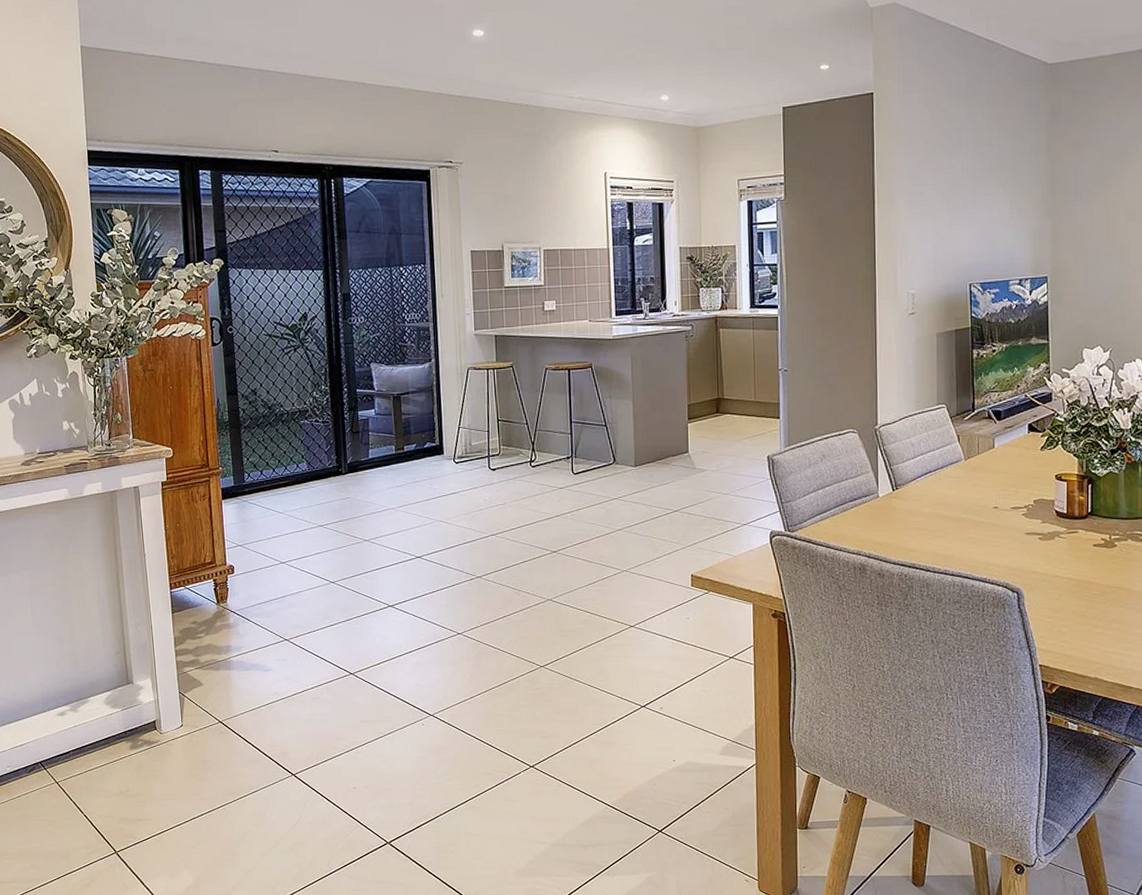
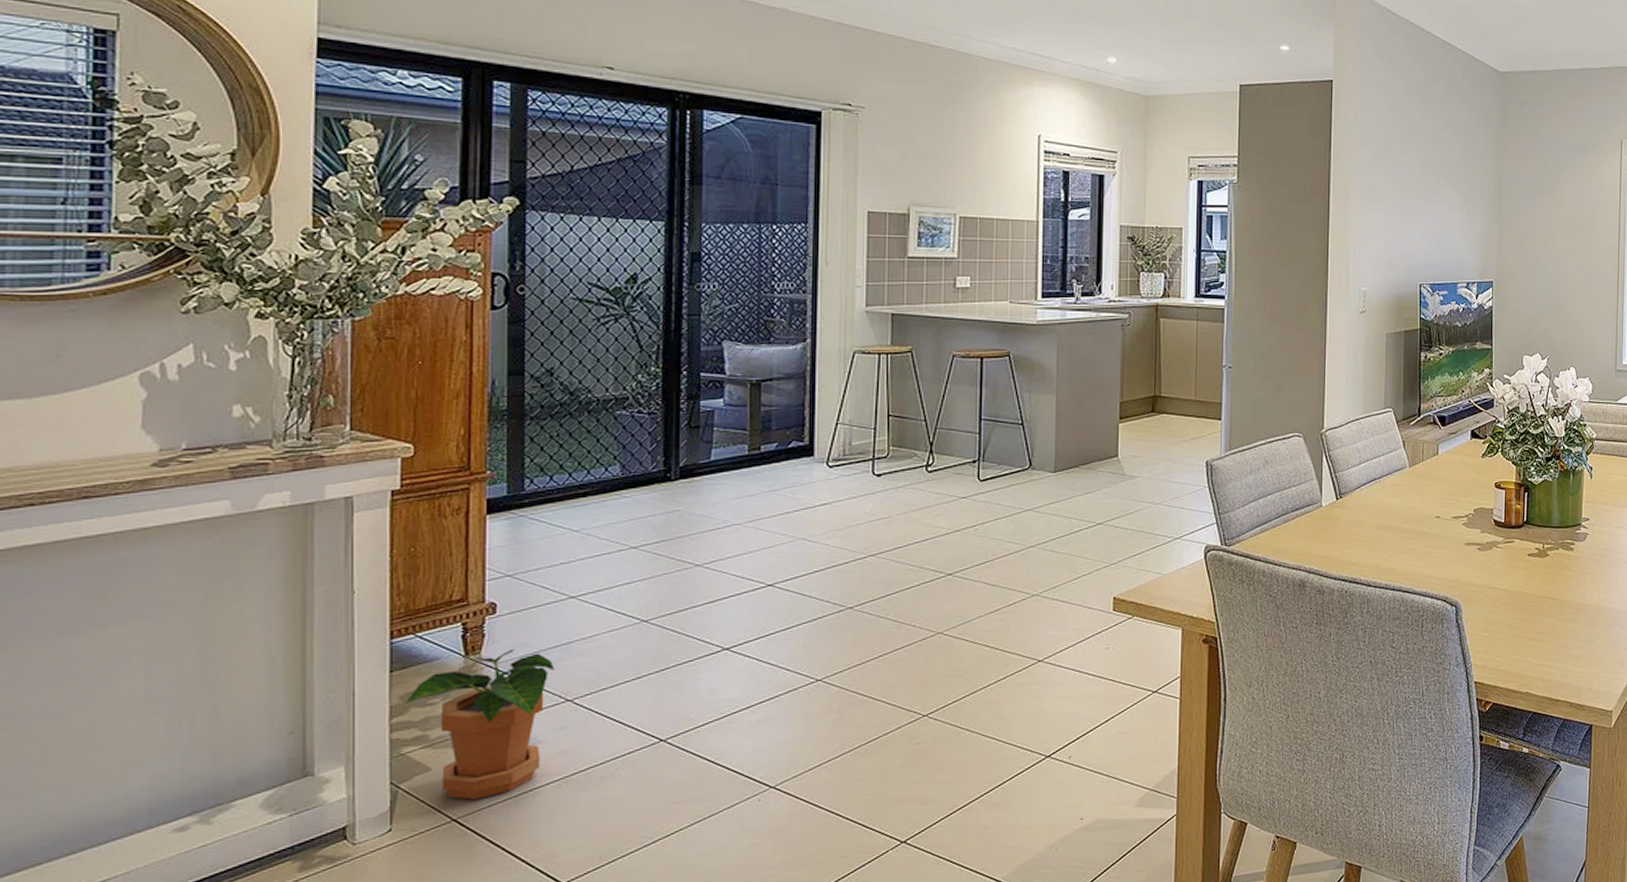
potted plant: none [183,599,275,708] -> present [405,648,555,800]

